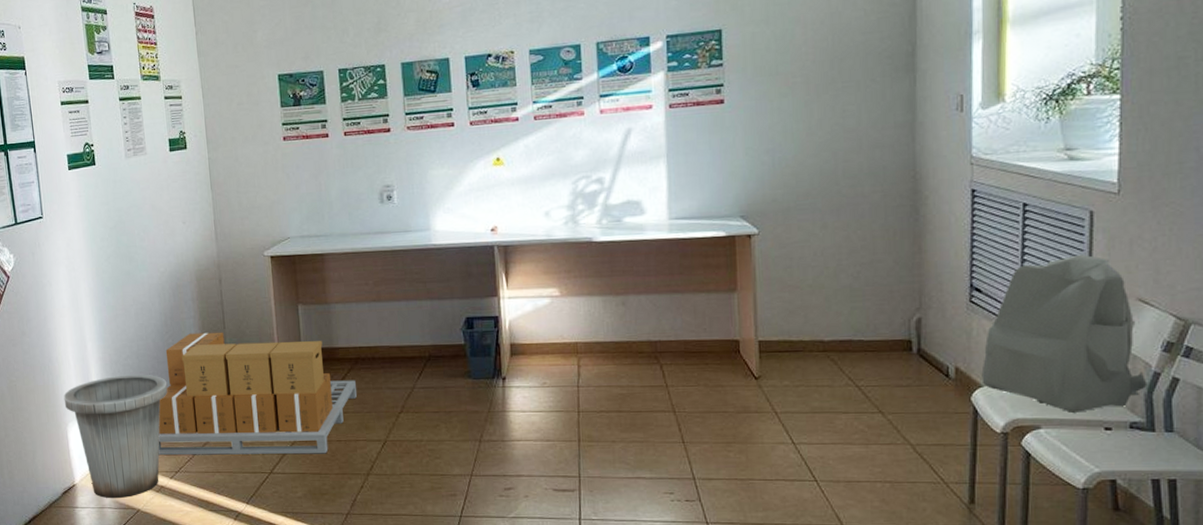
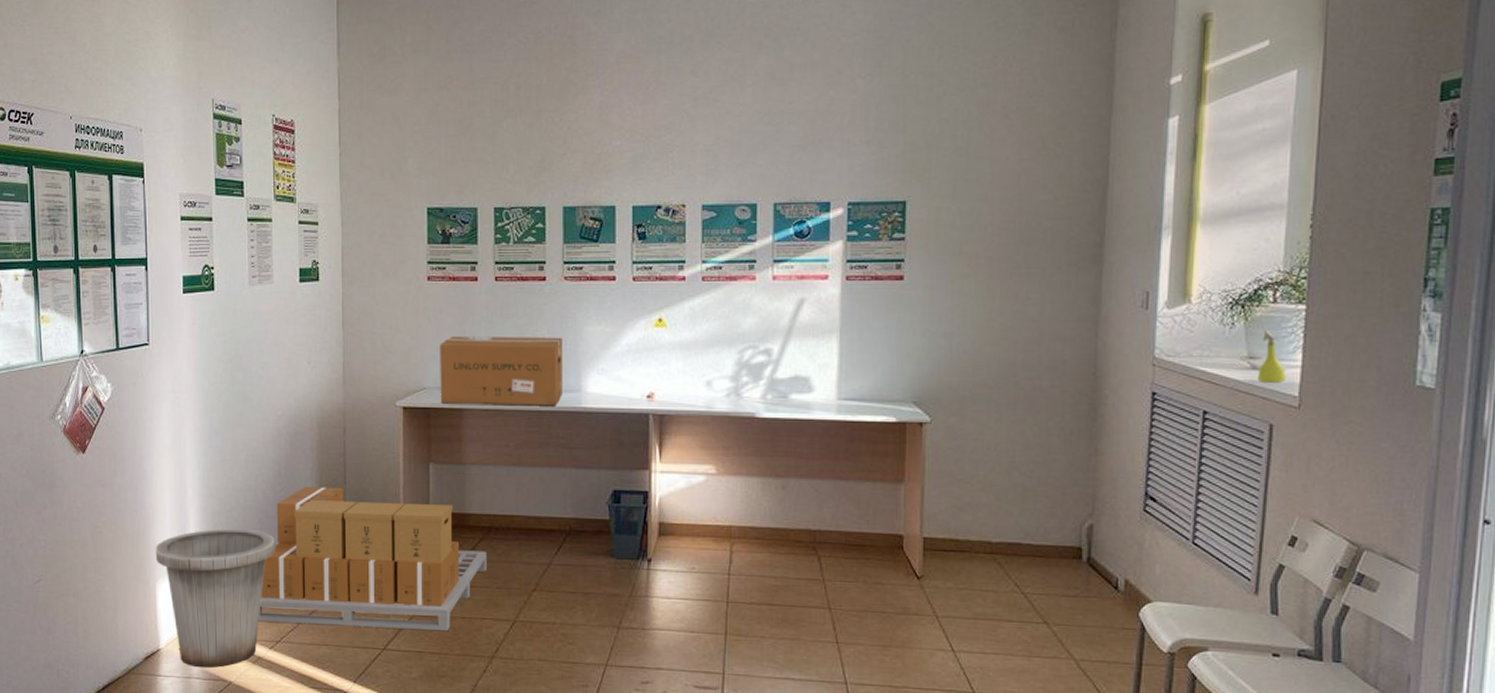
box: none [299,182,414,250] -> present [440,336,563,406]
backpack: present [981,254,1147,413] -> none [1151,469,1318,636]
spray bottle: none [1074,122,1104,173] -> present [1256,330,1286,384]

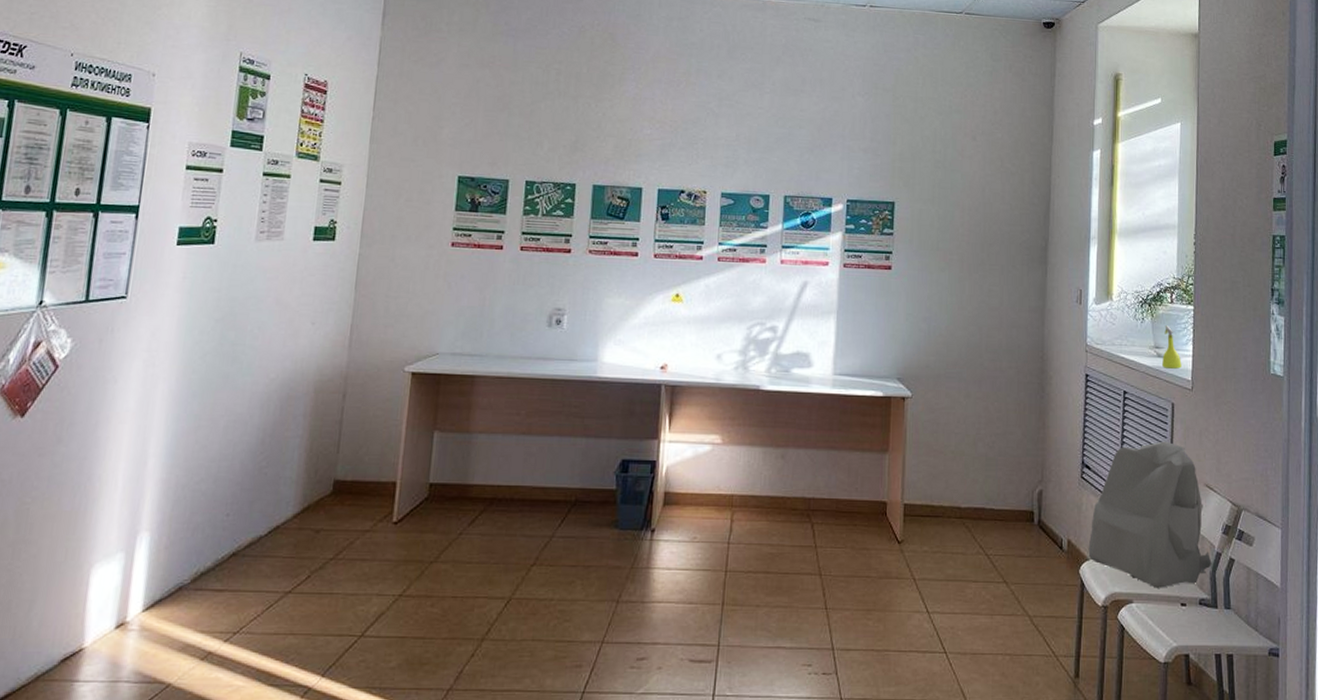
trash can: present [155,528,275,668] -> none [95,503,248,668]
cardboard boxes: present [258,486,486,632] -> none [214,456,487,613]
box: present [440,336,563,406] -> none [452,302,583,375]
backpack: none [1151,469,1318,636] -> present [1088,441,1212,588]

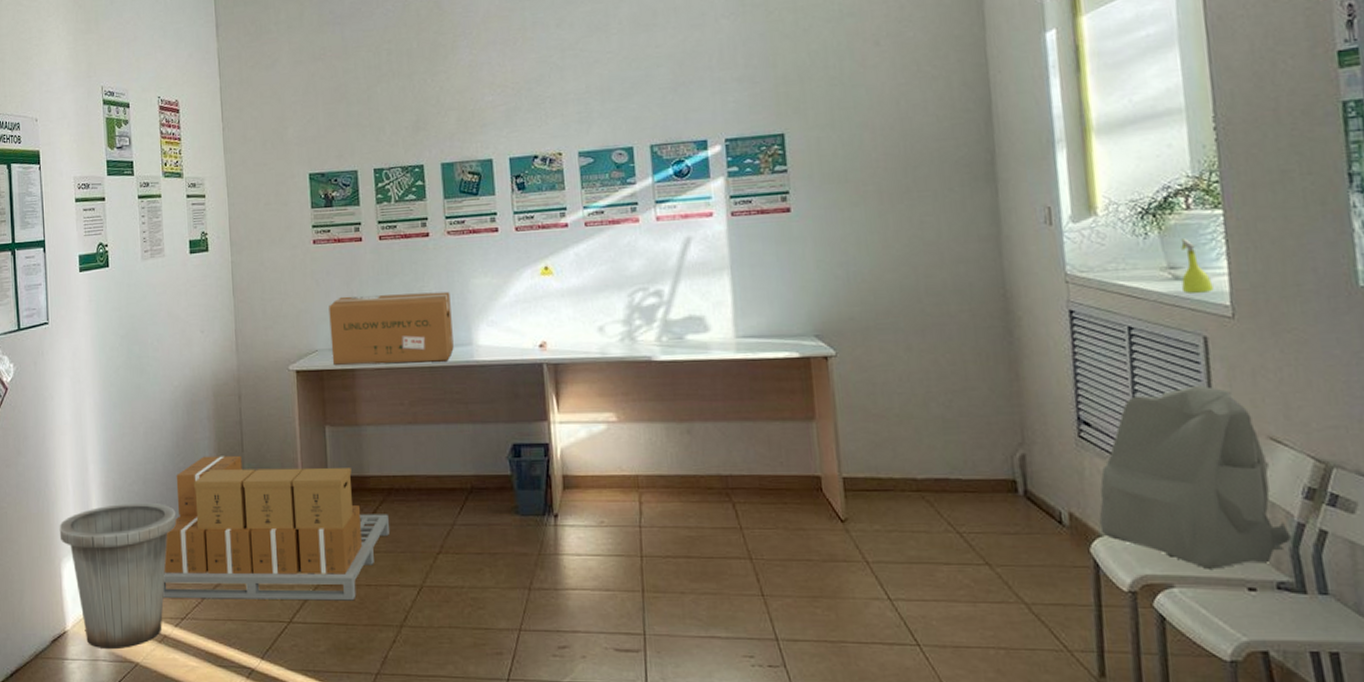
trash can: none [95,503,248,668] -> present [59,502,177,648]
cardboard boxes: none [214,456,487,613] -> present [162,455,389,601]
box: none [452,302,583,375] -> present [329,291,454,365]

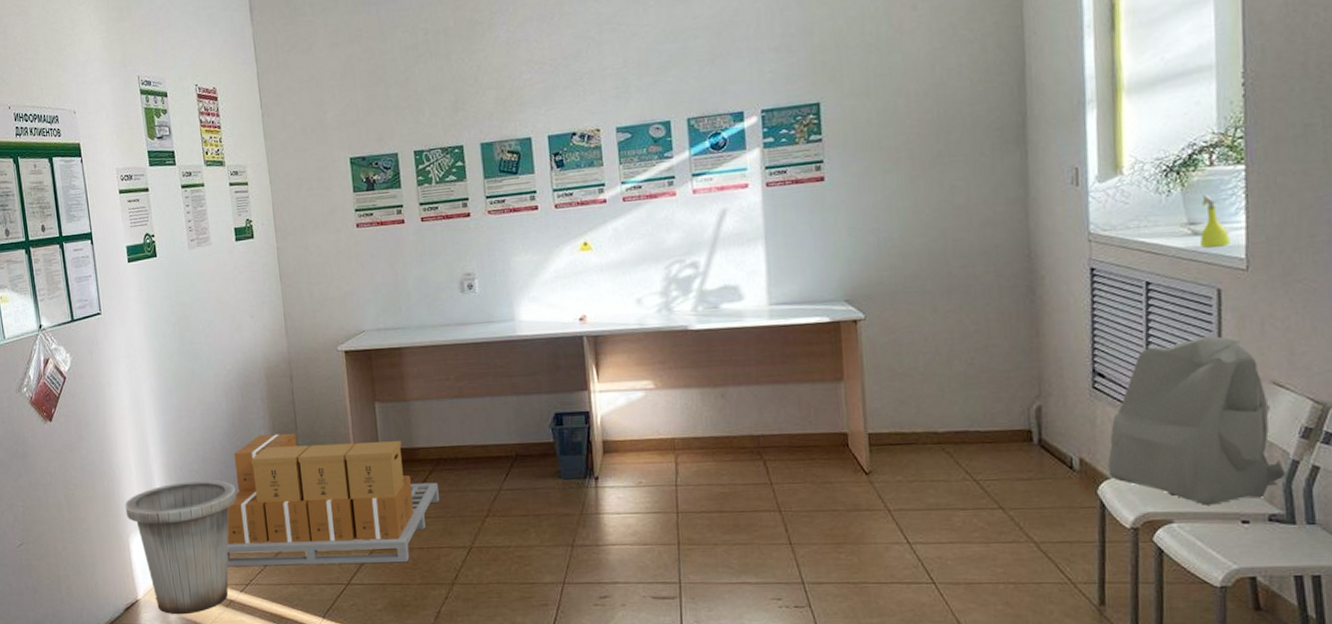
box: present [329,291,454,365] -> none [374,270,497,344]

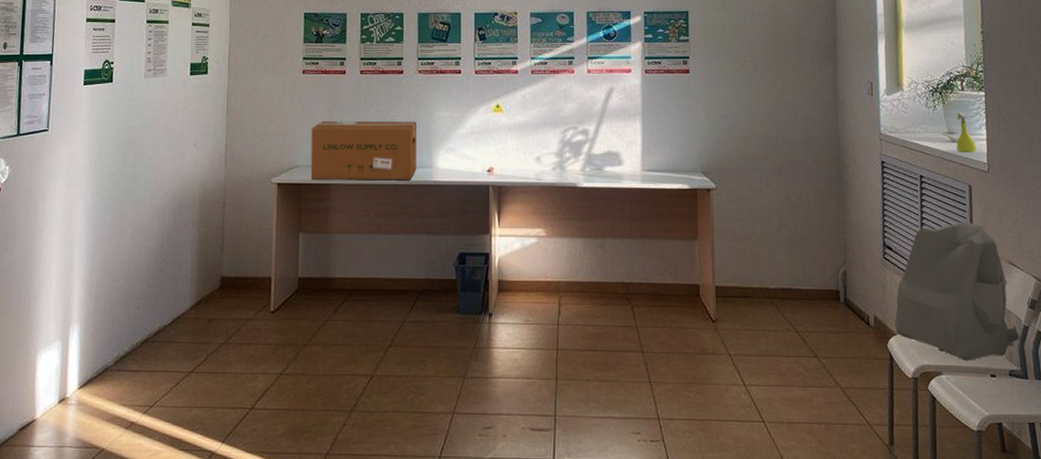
trash can: present [125,480,237,614] -> none [38,298,155,435]
cardboard boxes: present [226,433,439,566] -> none [133,257,348,389]
box: none [374,270,497,344] -> present [310,120,417,181]

